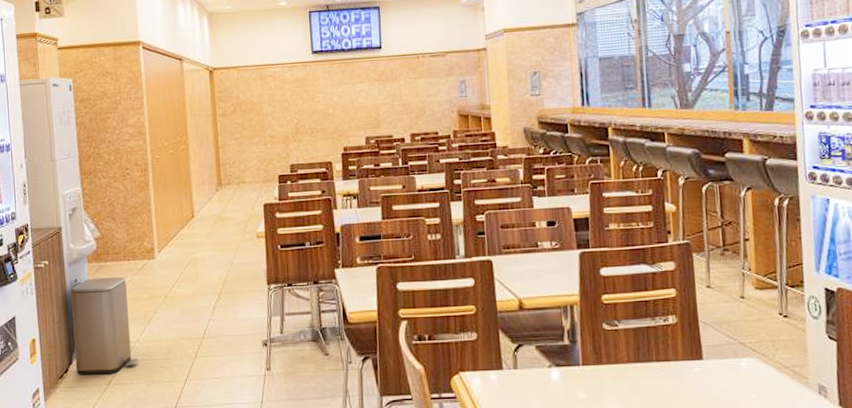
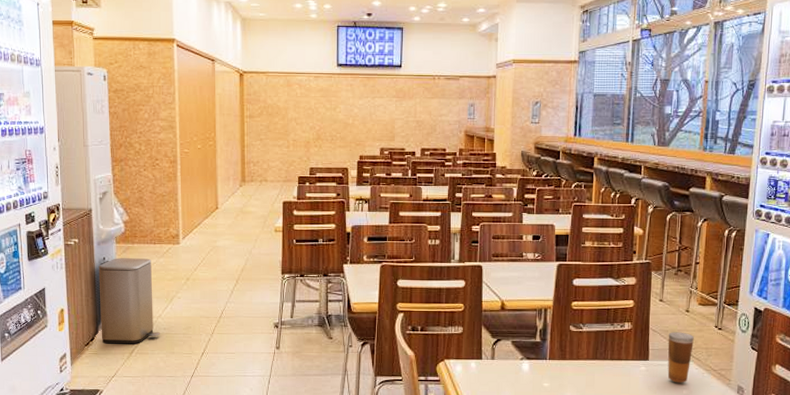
beverage cup: none [723,323,756,386] -> present [667,332,694,383]

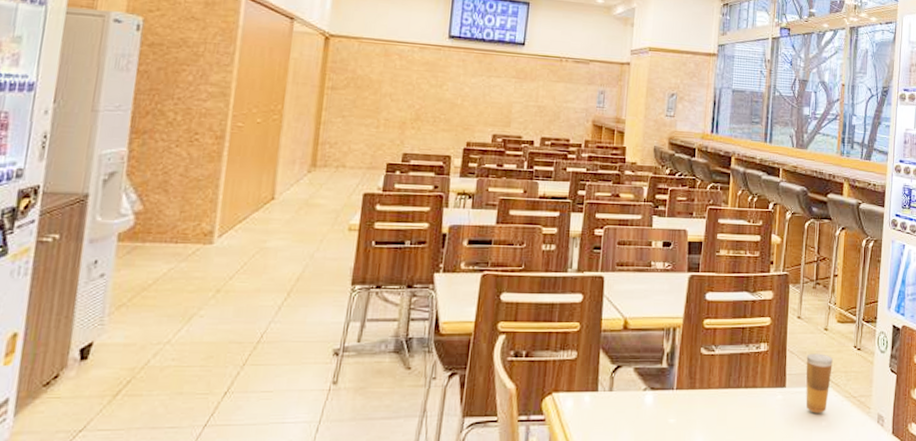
pedal bin: present [98,258,160,344] -> none [71,261,168,383]

